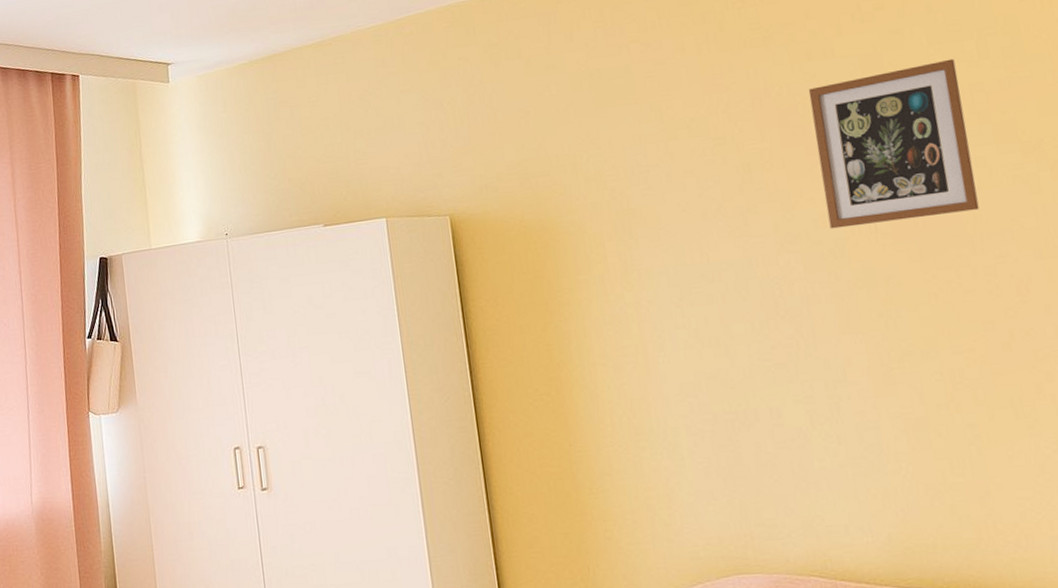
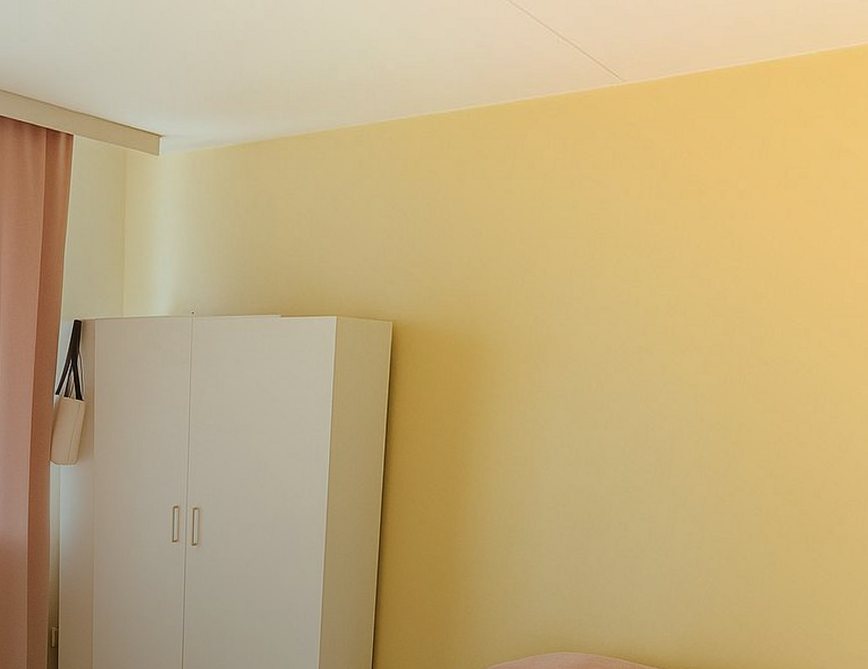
picture frame: present [808,58,980,229] -> none [708,234,851,376]

